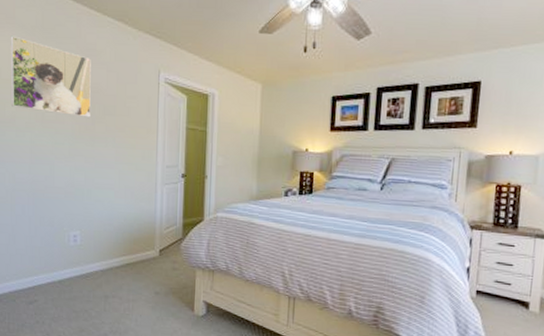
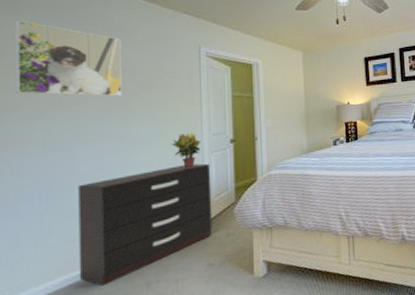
dresser: none [55,193,162,290] -> present [78,163,213,287]
potted plant: none [130,161,156,197] -> present [172,132,201,168]

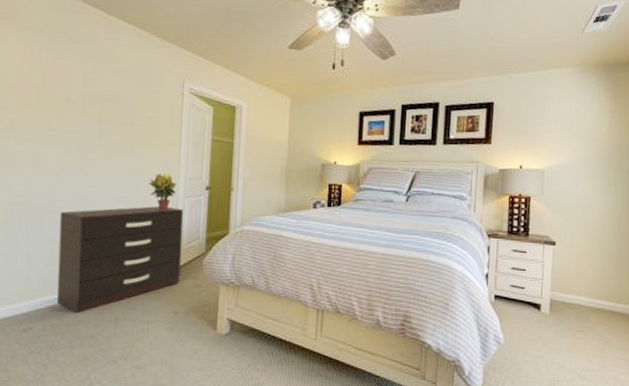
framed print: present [14,20,122,97] -> none [10,37,108,127]

